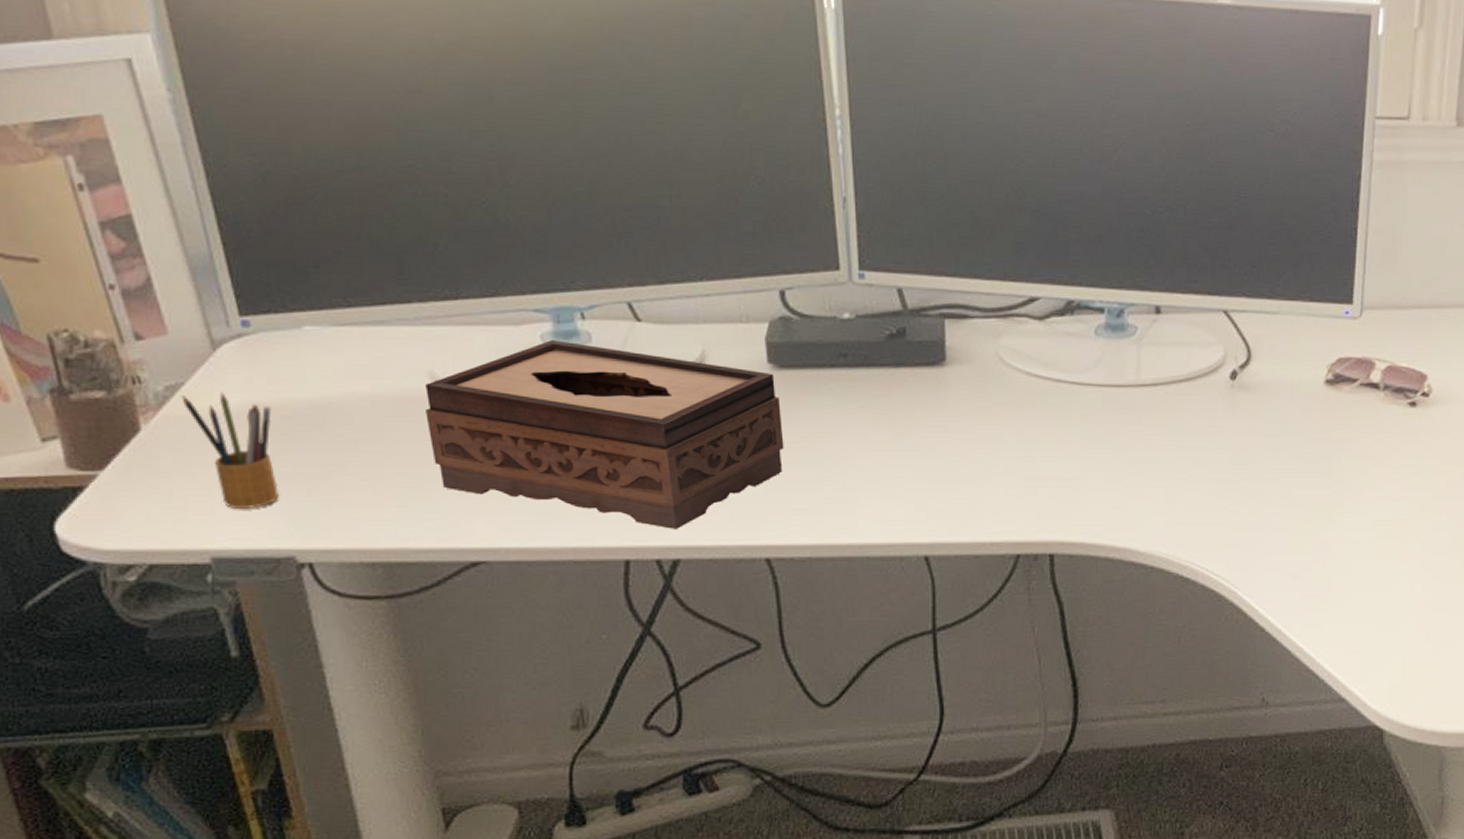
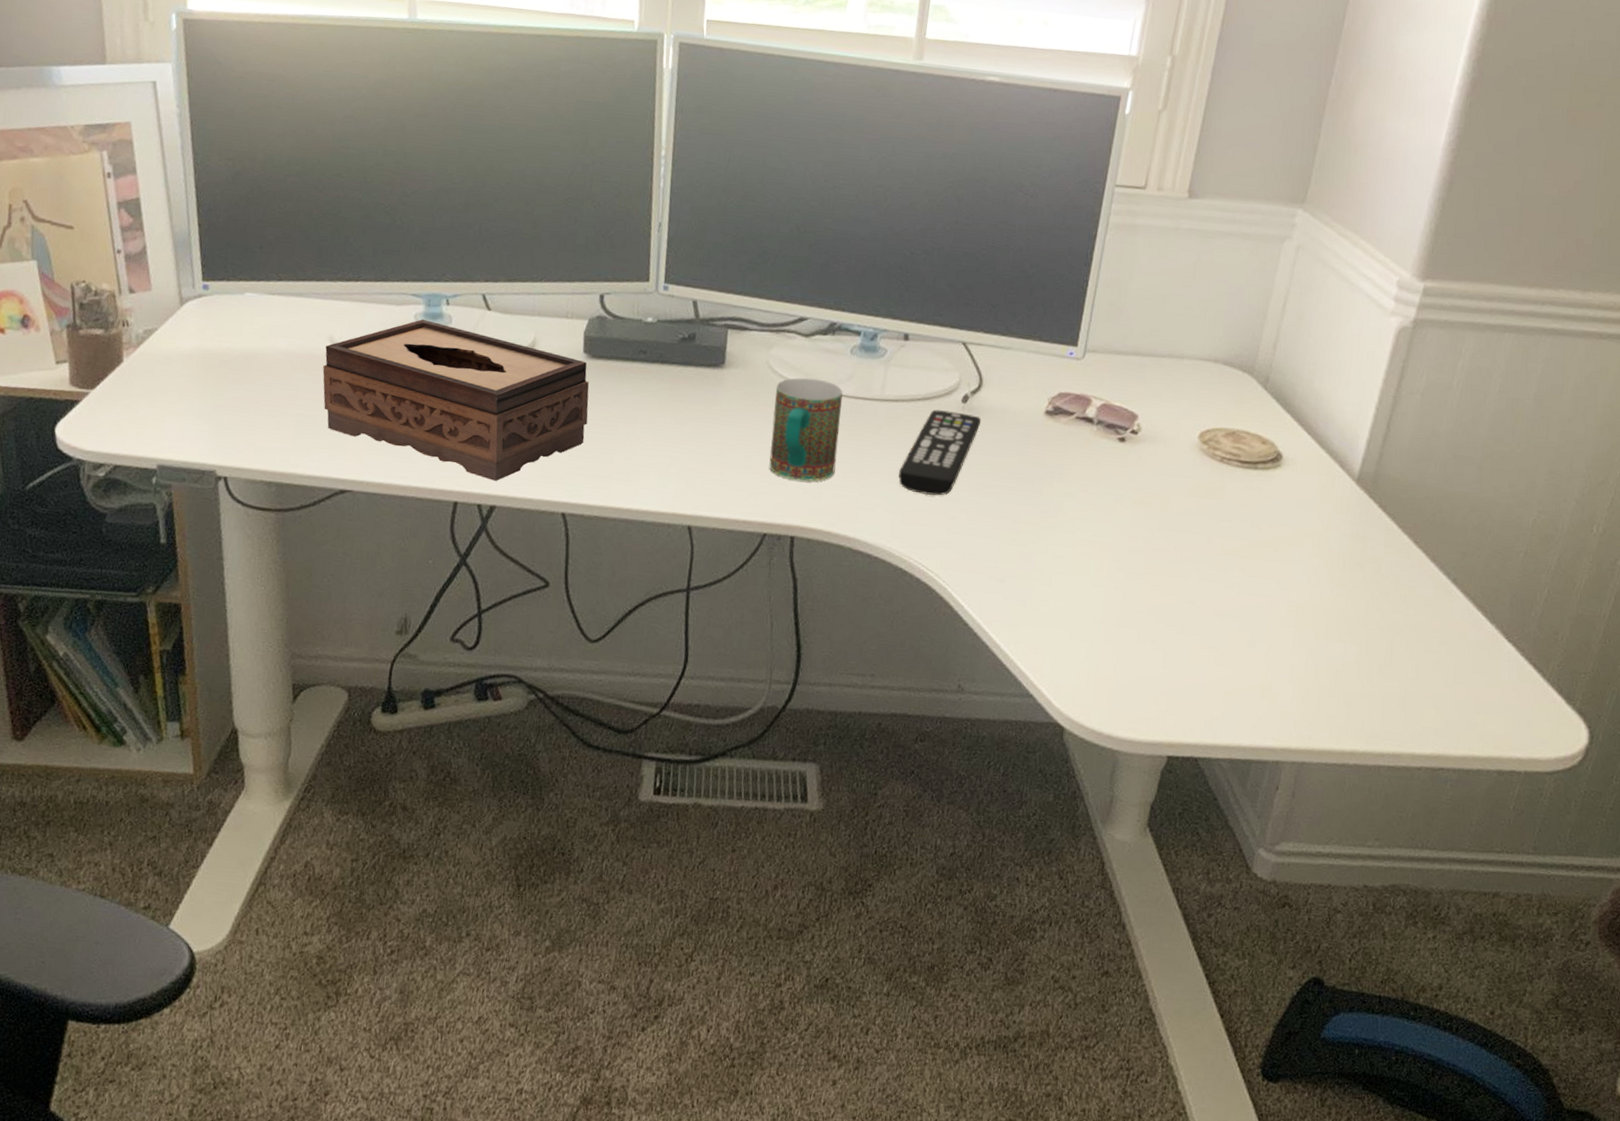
pencil box: present [181,392,278,508] -> none [154,338,215,430]
mug: none [1011,368,1093,489] -> present [769,377,843,482]
remote control: none [1167,391,1255,490] -> present [898,409,982,496]

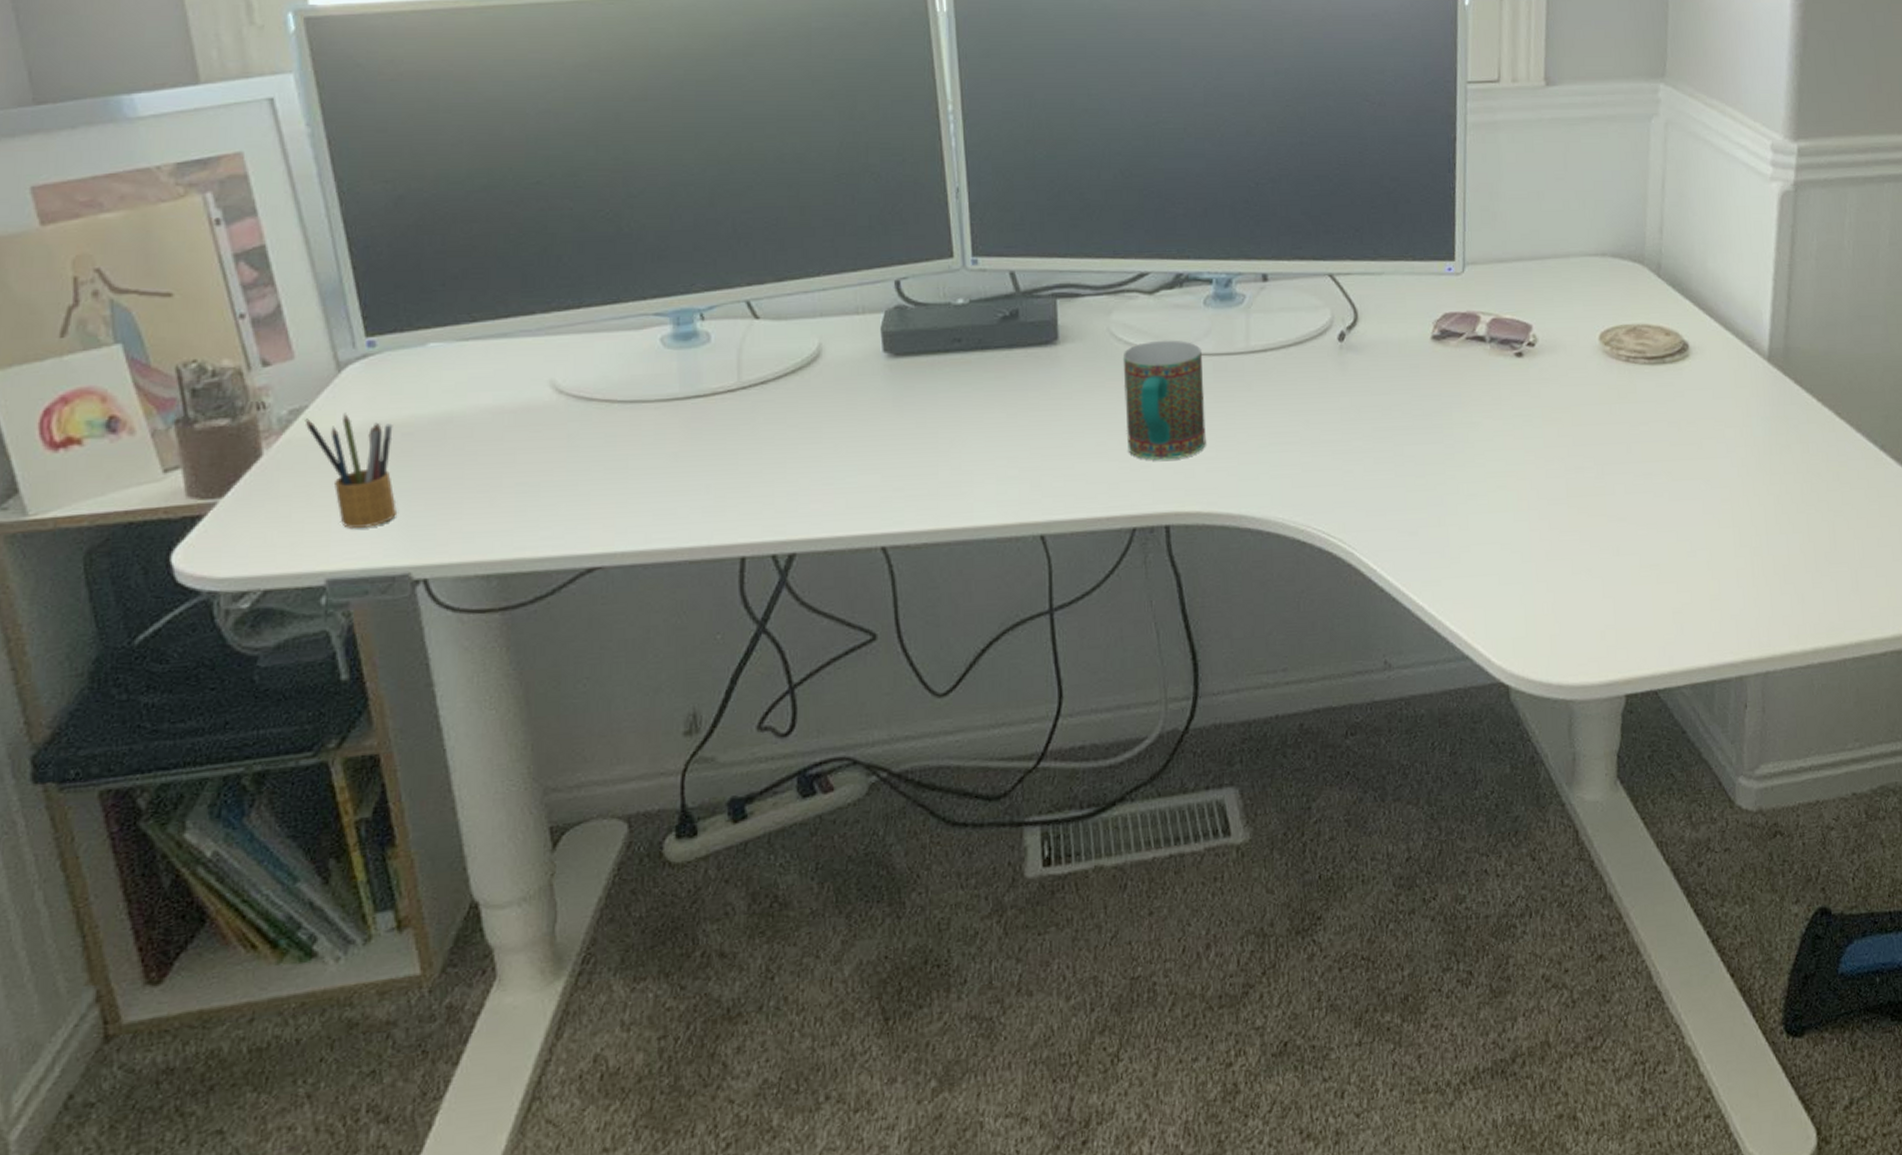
pencil box: none [154,338,215,430] -> present [304,412,397,528]
tissue box: present [322,319,590,481] -> none [545,341,900,523]
remote control: present [898,409,982,496] -> none [1280,352,1364,452]

